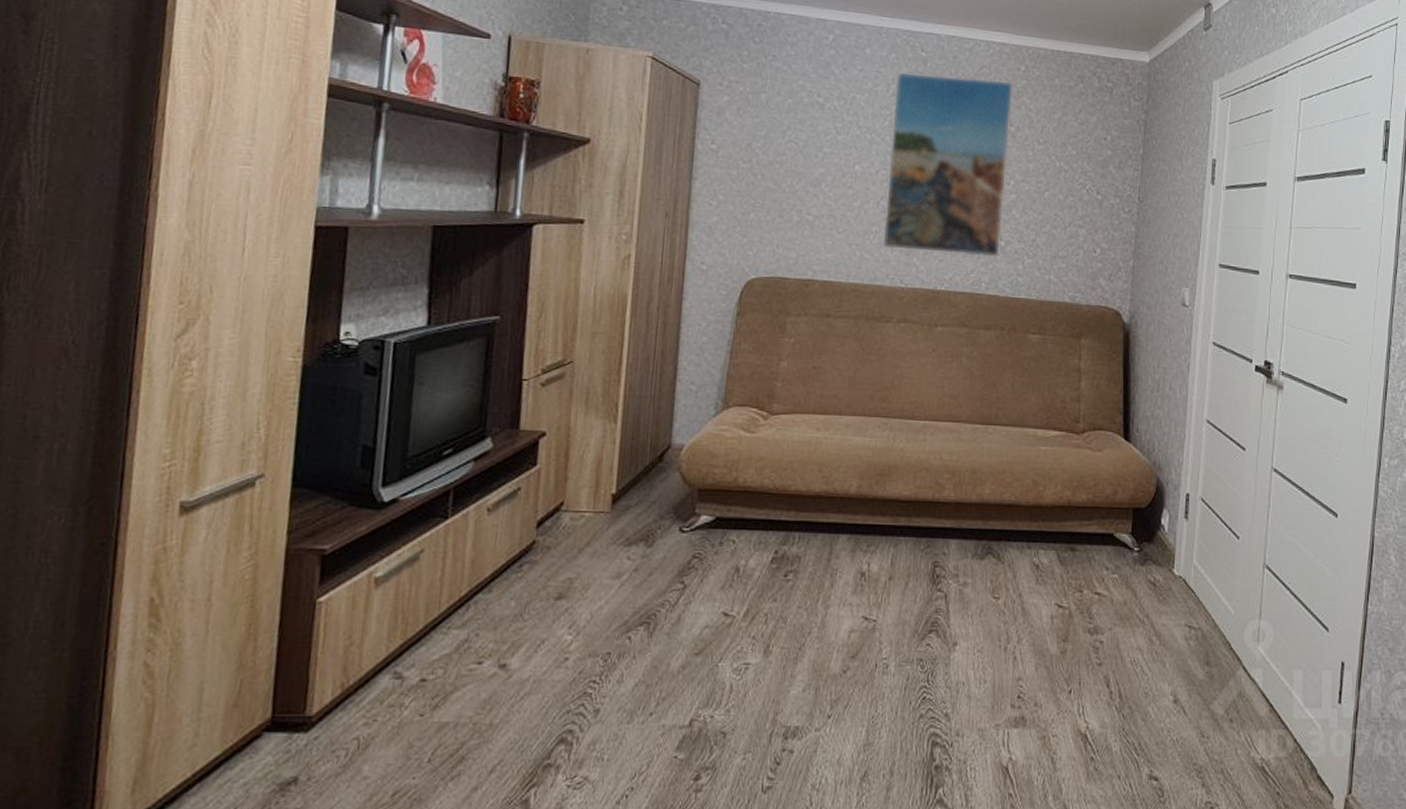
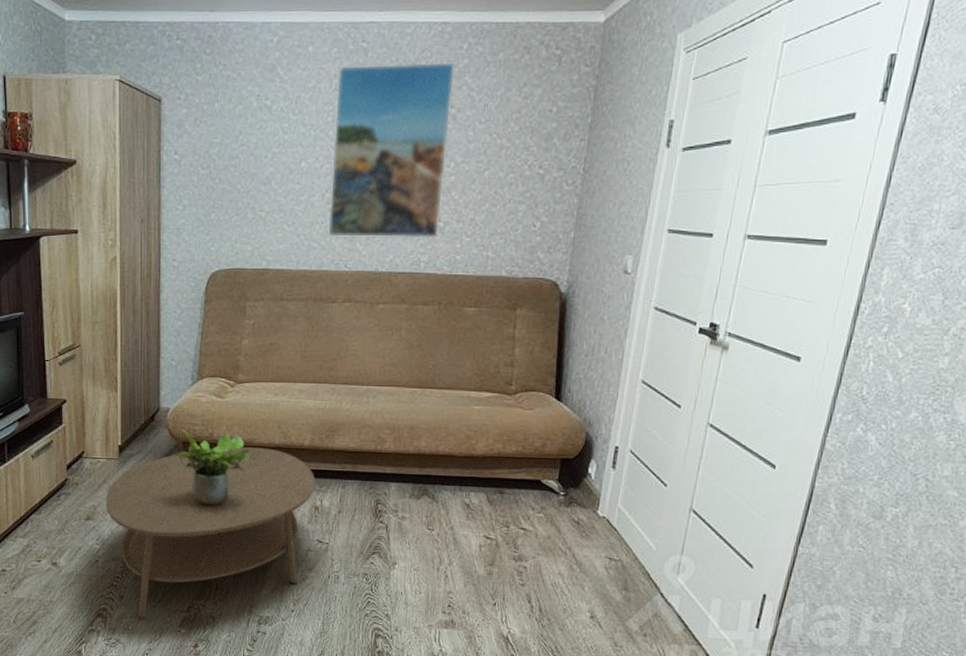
coffee table: none [586,495,862,741] -> present [105,446,316,618]
potted plant: none [681,472,791,573] -> present [171,429,257,505]

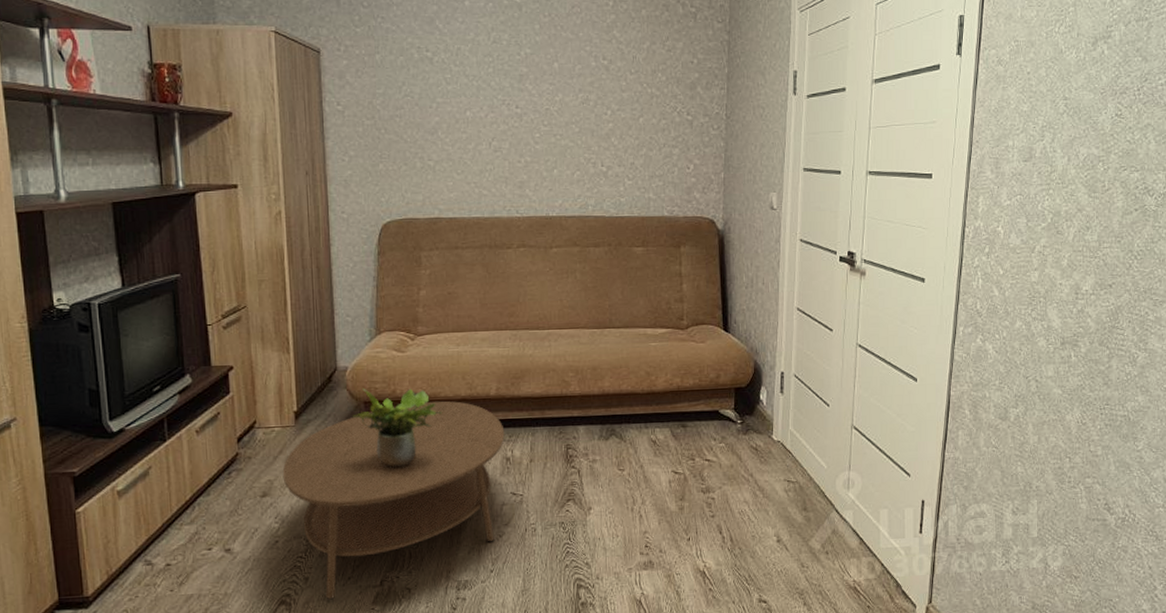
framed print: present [329,63,455,238] -> none [495,18,604,183]

